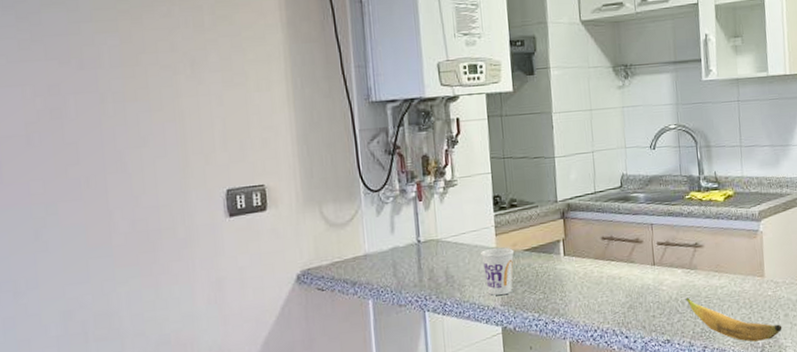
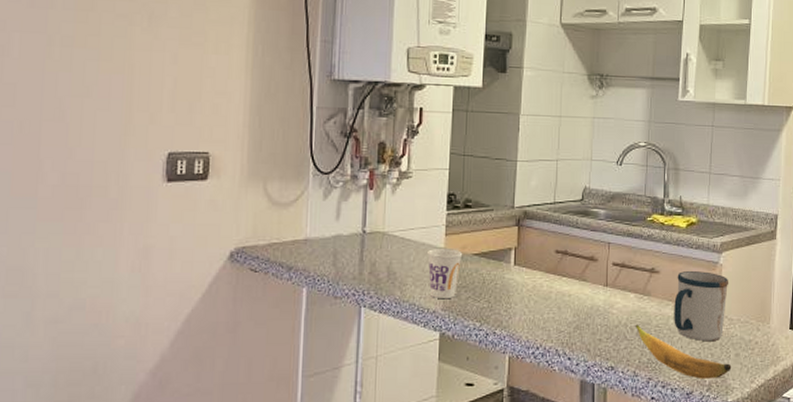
mug: none [720,240,771,306] -> present [674,271,729,341]

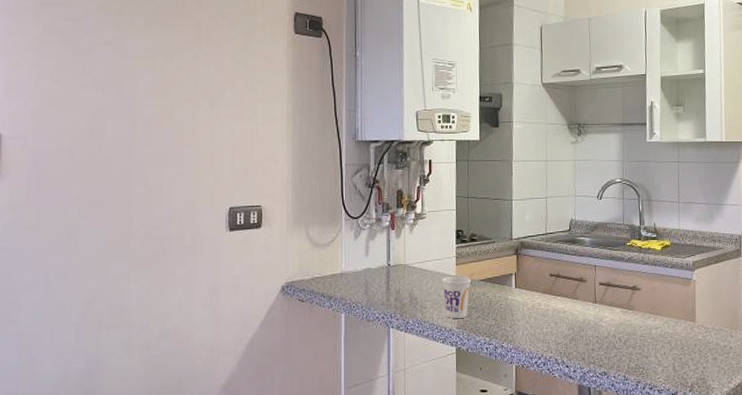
banana: present [635,324,732,379] -> none [623,335,711,381]
mug: present [674,271,729,341] -> none [655,287,703,348]

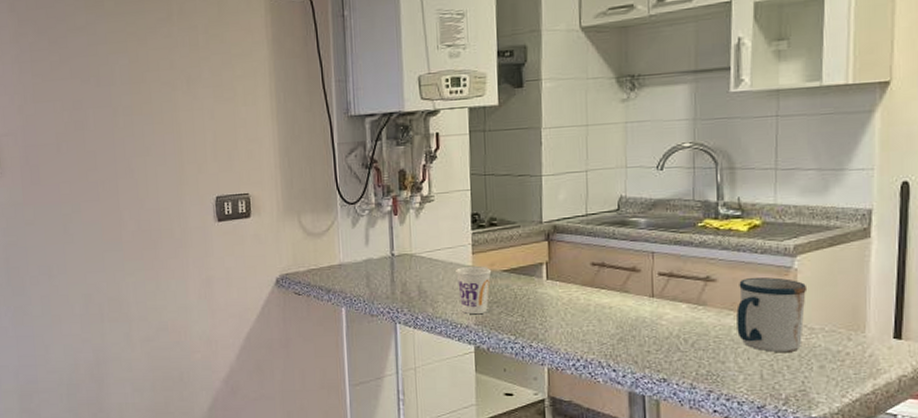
mug: none [655,287,703,348] -> present [736,277,808,352]

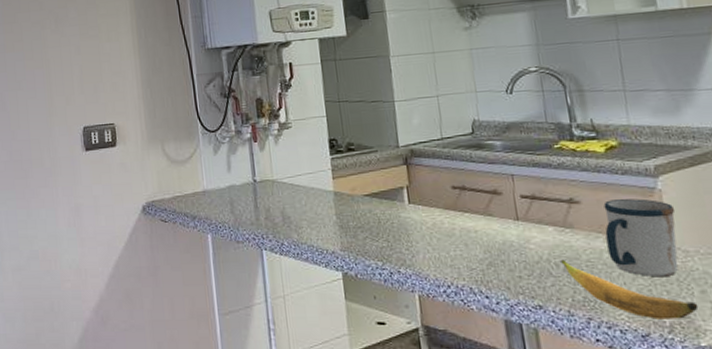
cup: present [456,266,492,315] -> none [318,191,354,240]
banana: none [690,335,815,392] -> present [560,259,699,319]

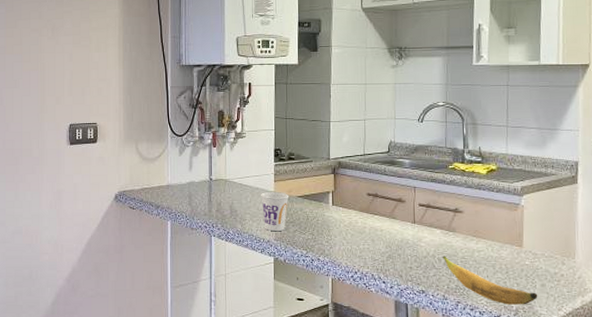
cup: none [318,191,354,240] -> present [261,192,289,232]
mug: present [603,198,679,276] -> none [478,212,532,272]

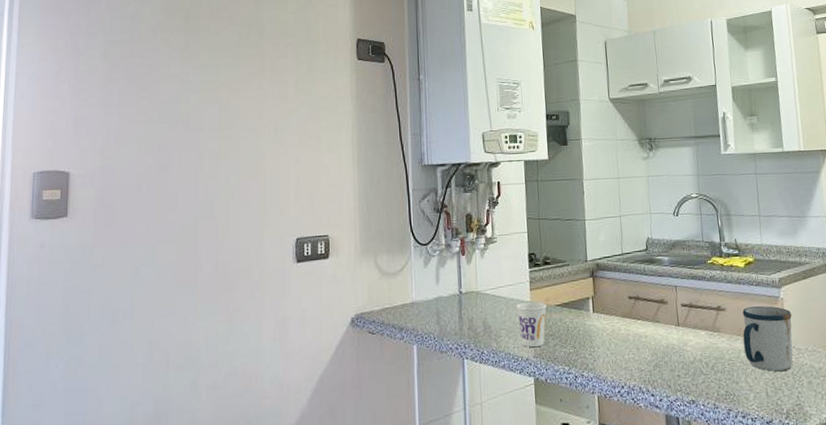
banana: present [442,255,538,305] -> none [710,359,807,408]
mug: none [478,212,532,272] -> present [742,306,794,371]

